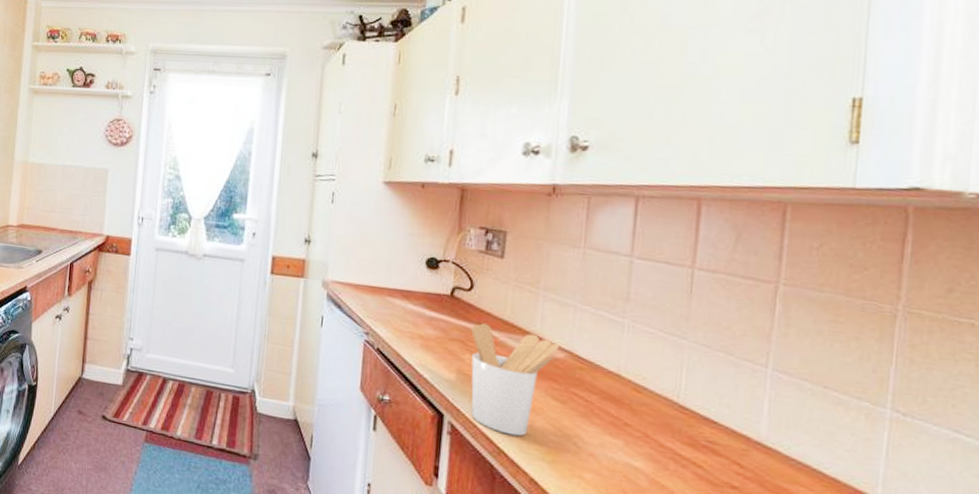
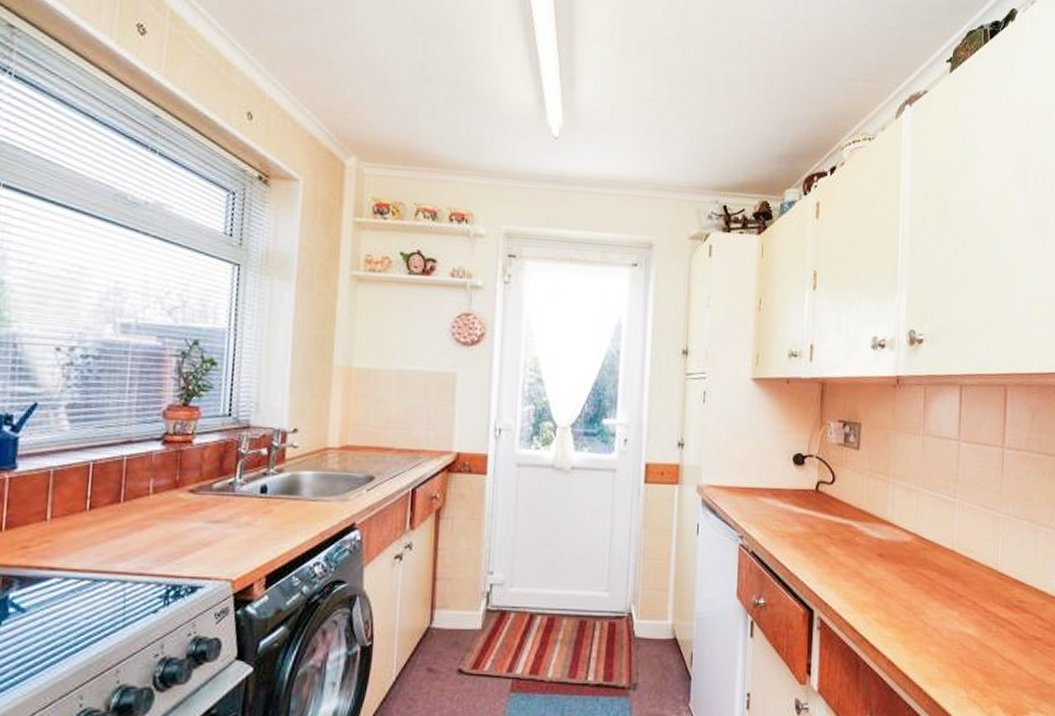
utensil holder: present [471,323,560,436] -> none [834,515,907,621]

